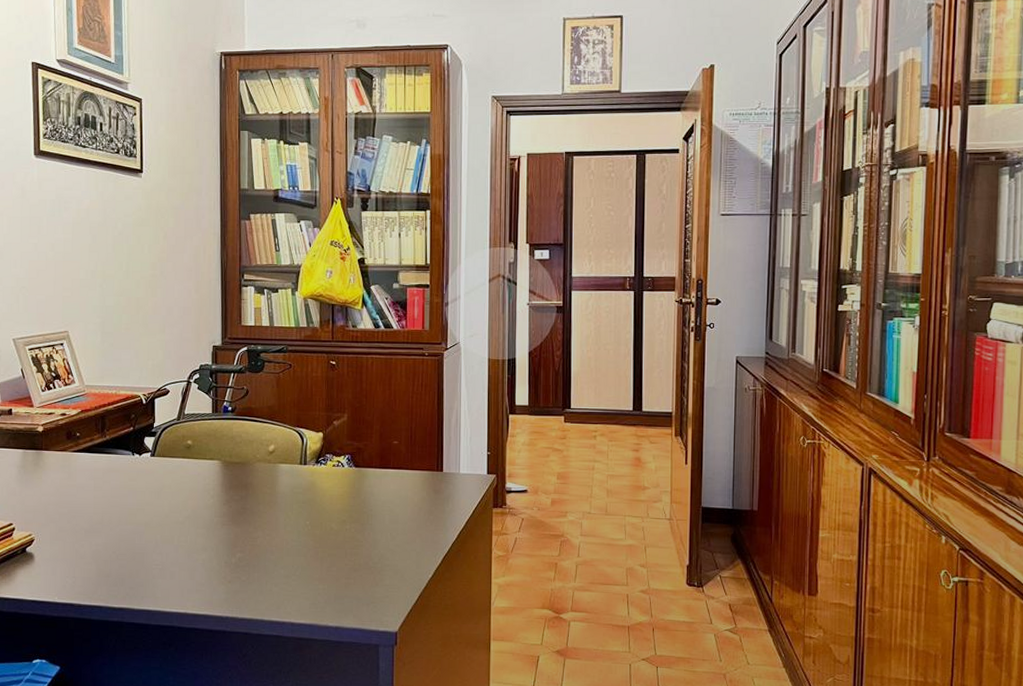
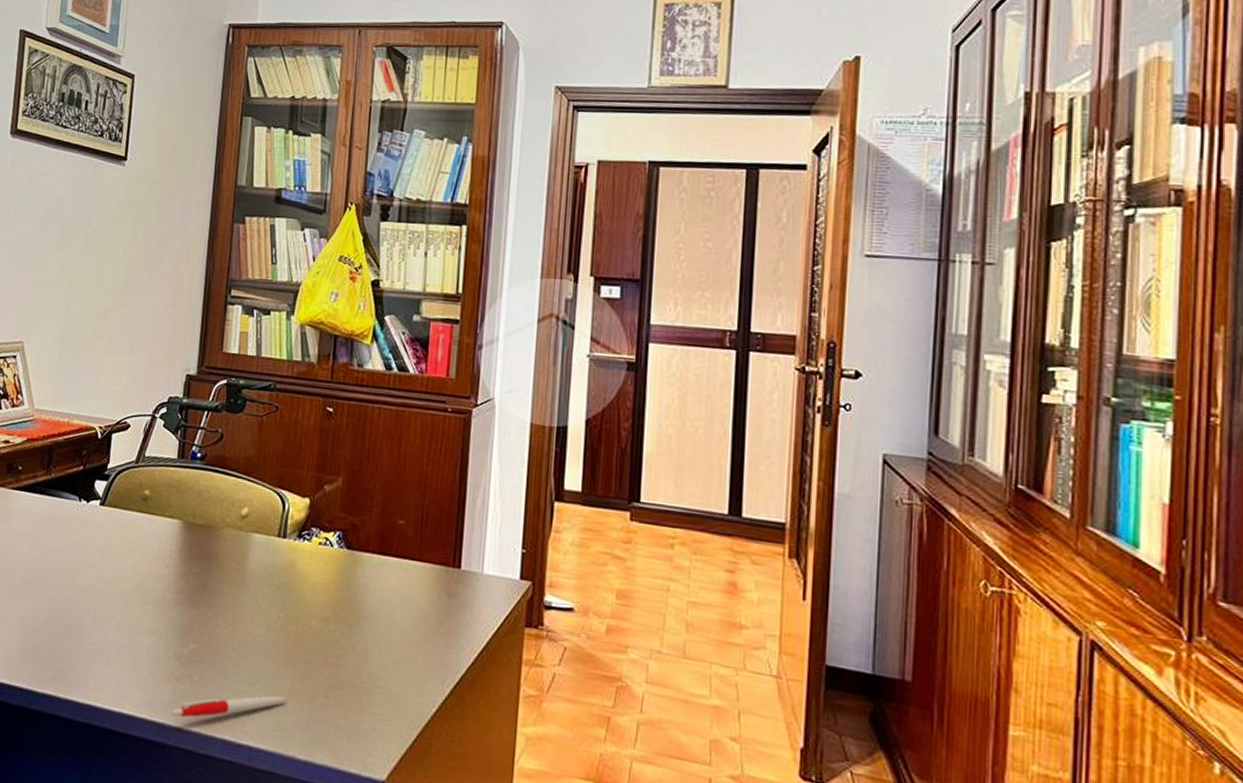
pen: none [227,583,319,610] -> present [171,695,289,718]

